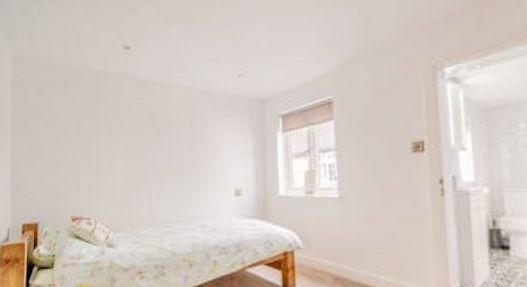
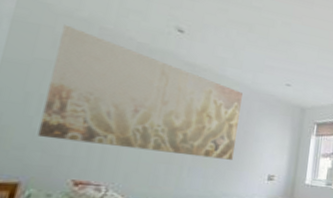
wall art: none [42,73,196,181] -> present [37,24,244,160]

